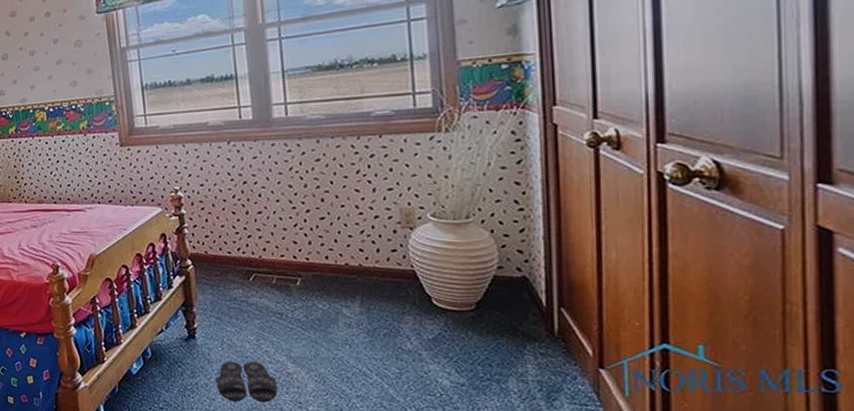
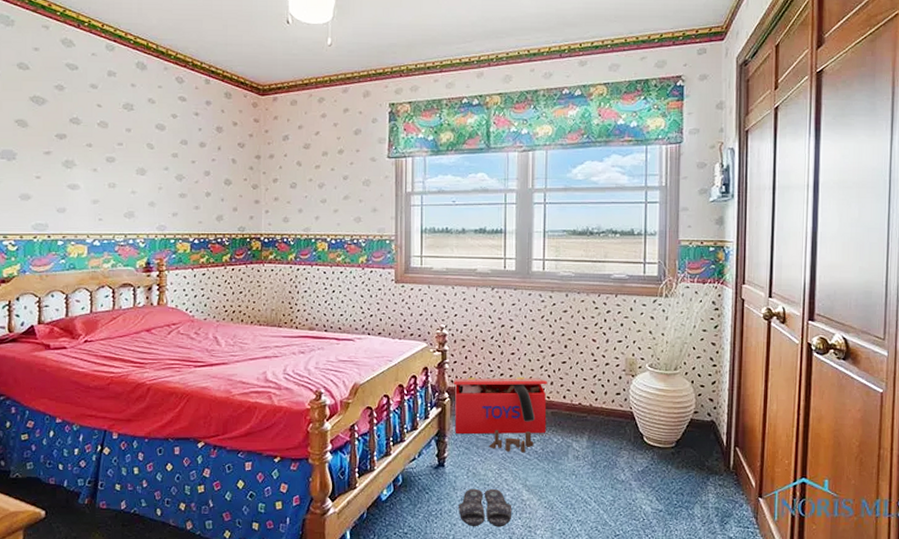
toy: none [195,237,315,322] -> present [453,376,551,453]

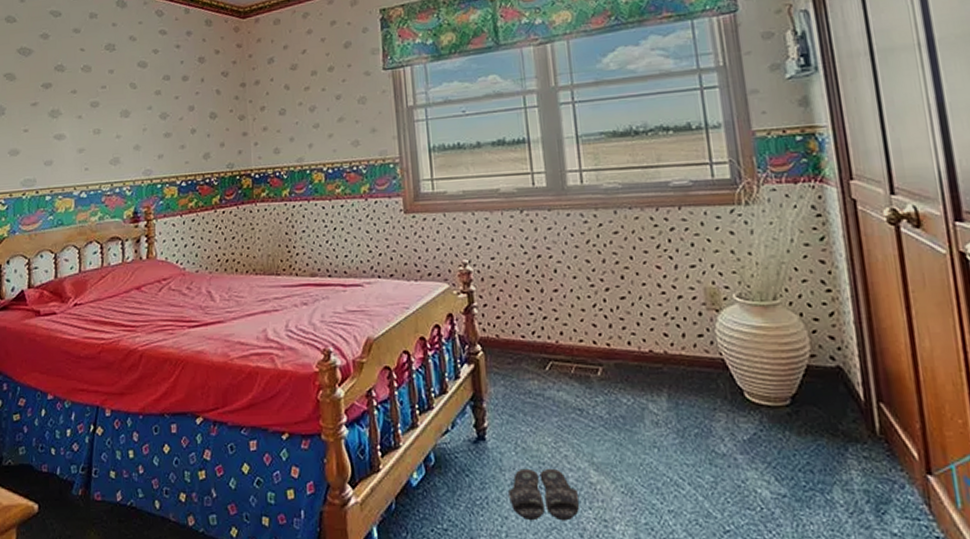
toy: present [453,376,551,453] -> none [485,319,618,419]

